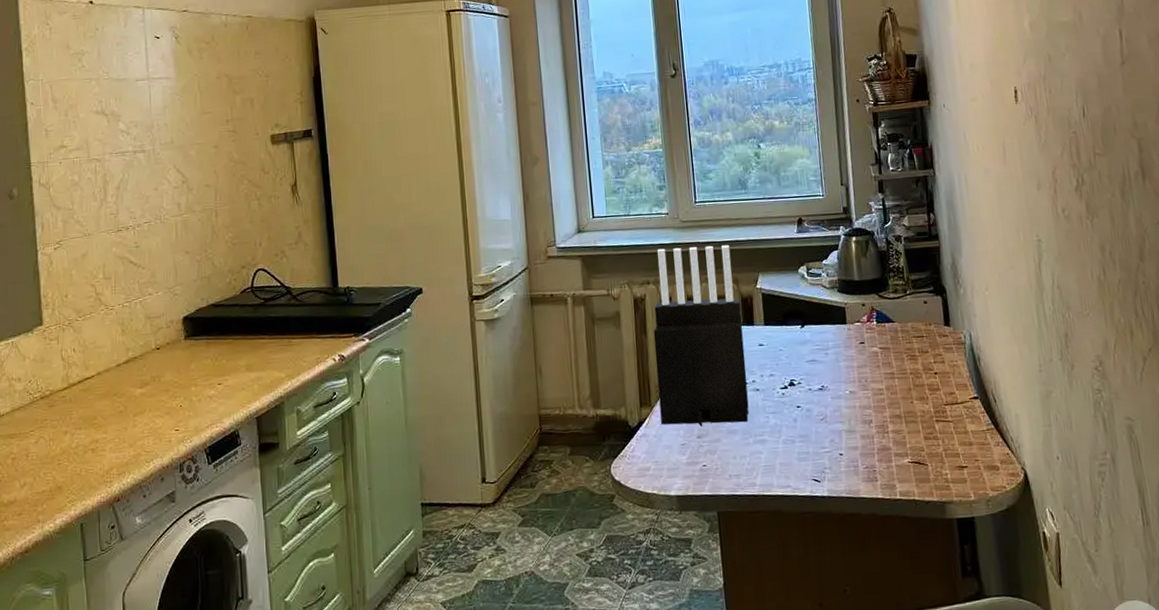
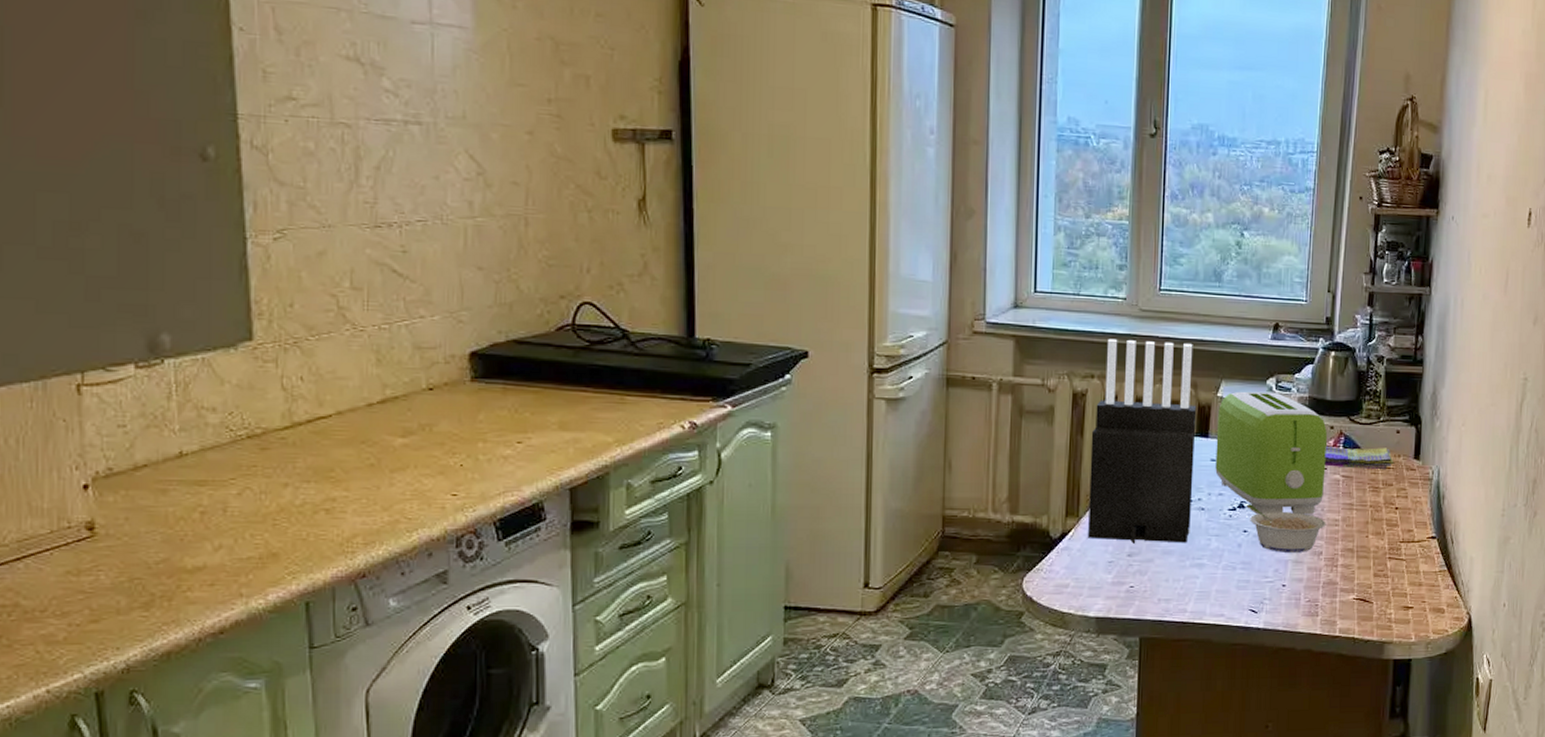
toaster: none [759,279,865,391] -> present [1215,391,1327,515]
legume: none [796,381,872,424] -> present [1246,504,1326,552]
dish towel: none [860,318,926,341] -> present [1324,445,1394,470]

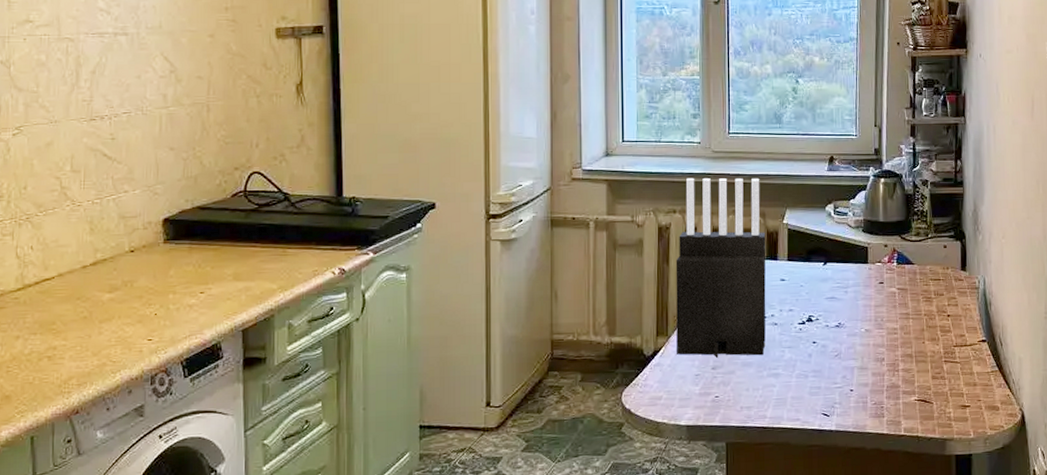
toaster: present [1215,391,1327,515] -> none [784,217,883,327]
legume: present [1246,504,1326,552] -> none [814,318,886,360]
dish towel: present [1324,445,1394,470] -> none [881,261,943,282]

